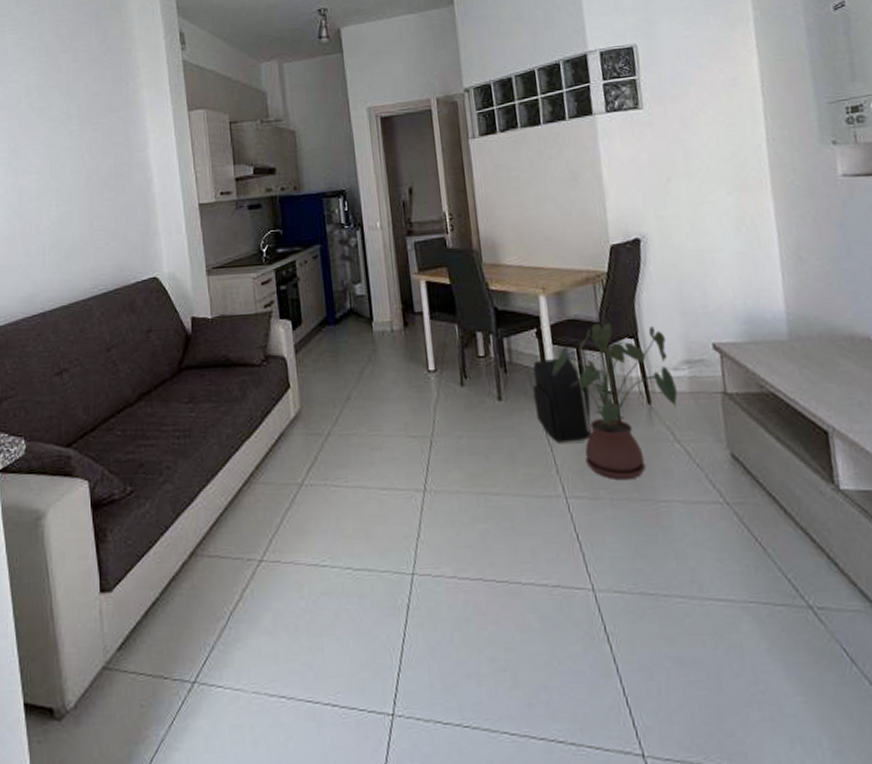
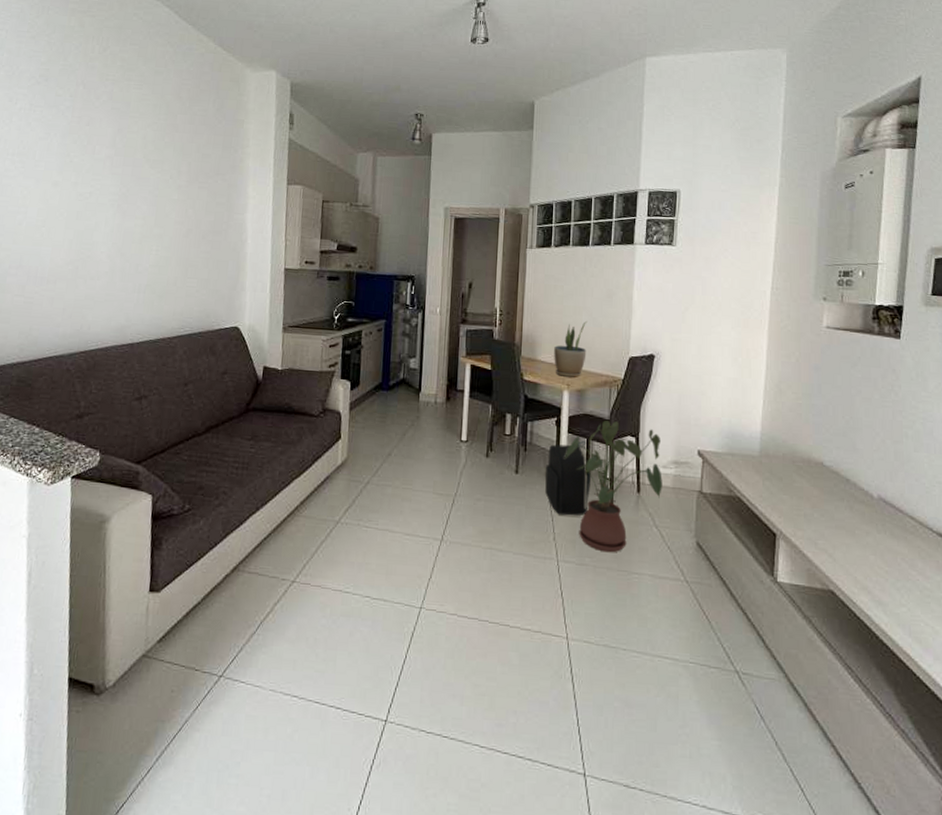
potted plant: none [519,210,559,280] -> present [554,320,588,378]

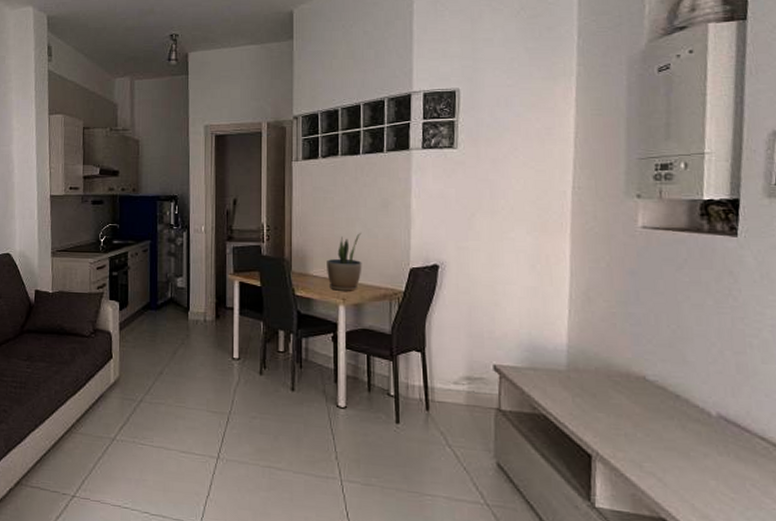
backpack: present [545,441,591,517] -> none [323,357,373,435]
house plant: present [564,420,663,553] -> none [343,335,455,473]

